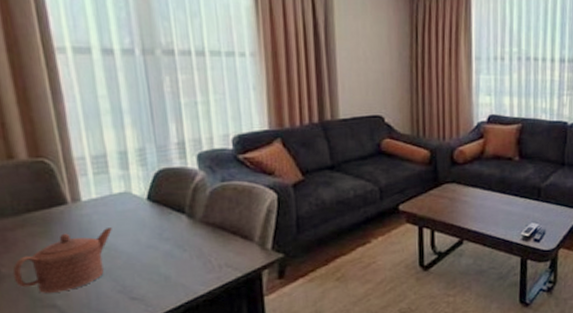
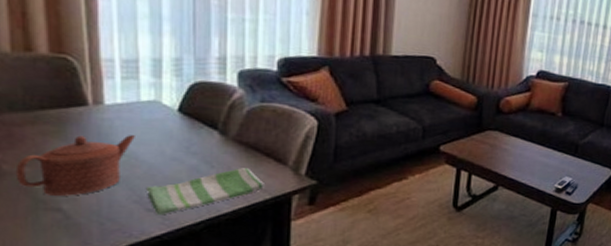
dish towel: none [127,248,235,303] -> present [145,168,264,216]

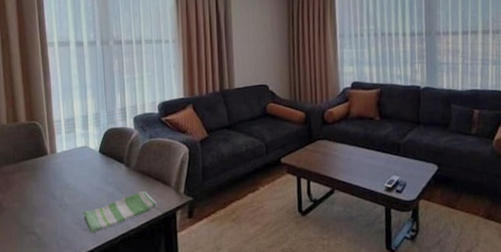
teapot: present [15,135,135,196] -> none [10,173,75,223]

